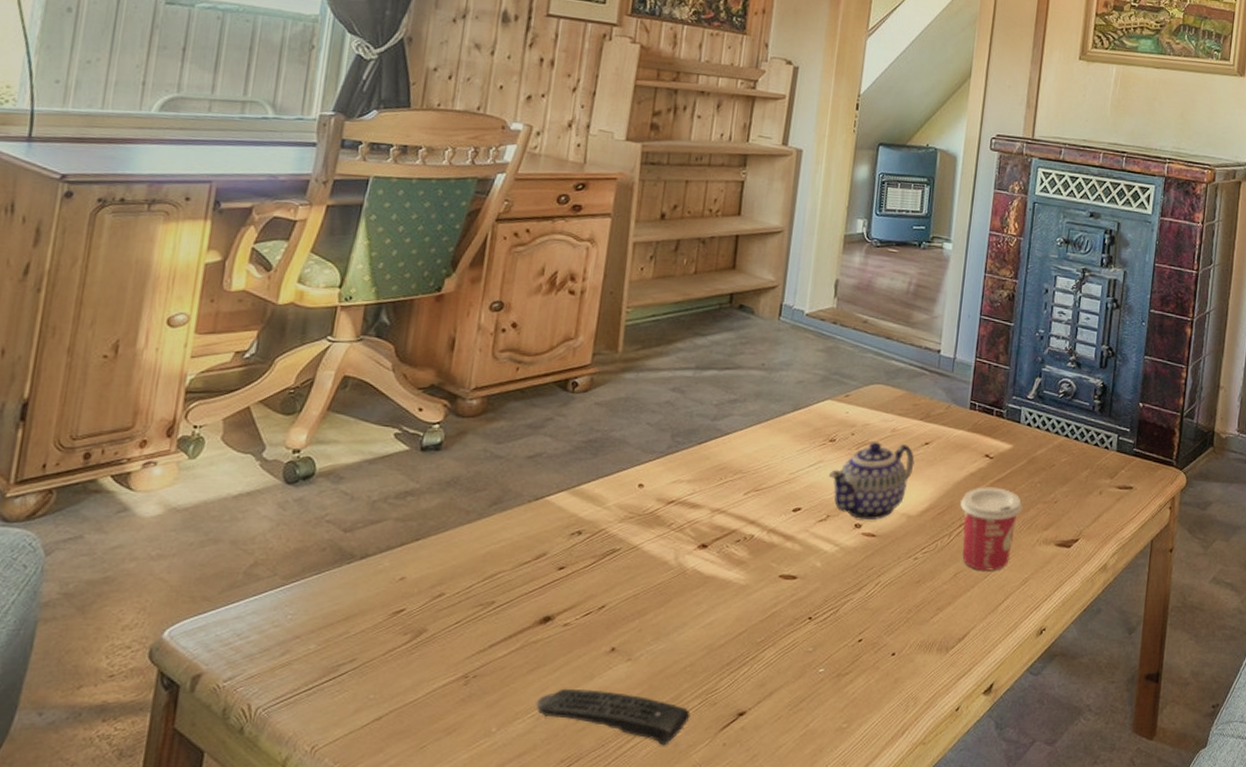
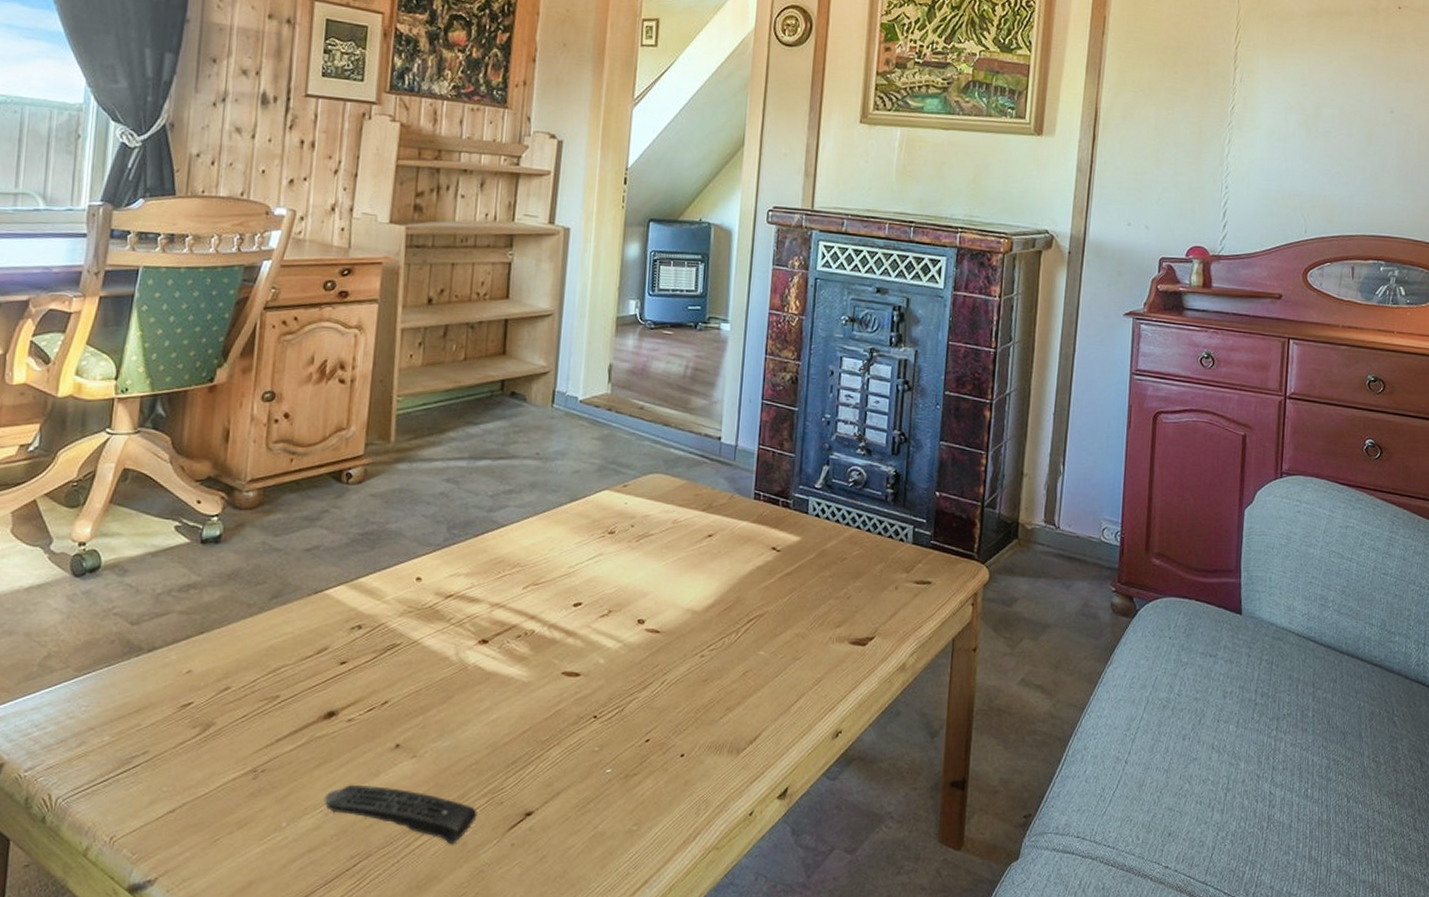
teapot: present [829,442,915,521] -> none [610,534,698,616]
cup: present [960,487,1023,571] -> none [747,581,813,670]

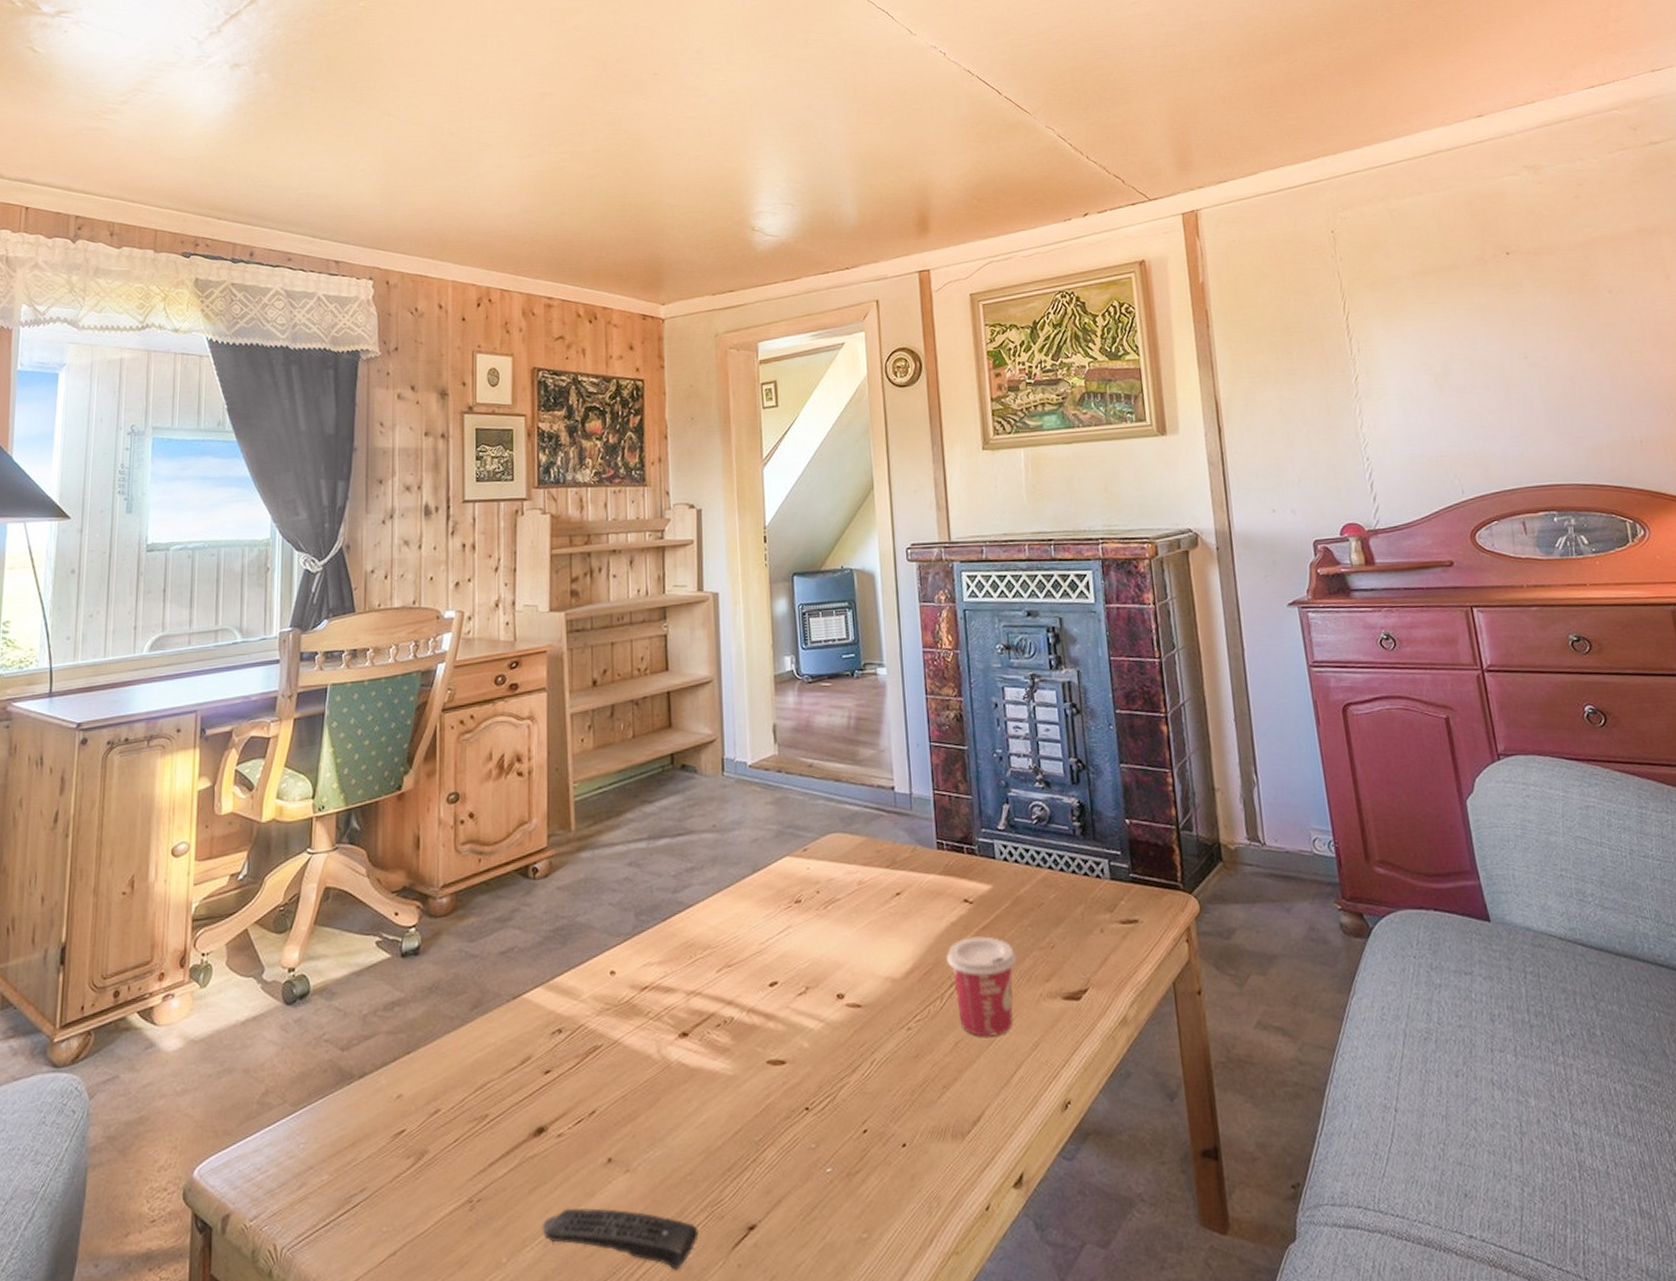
cup: none [747,581,813,670] -> present [946,936,1017,1037]

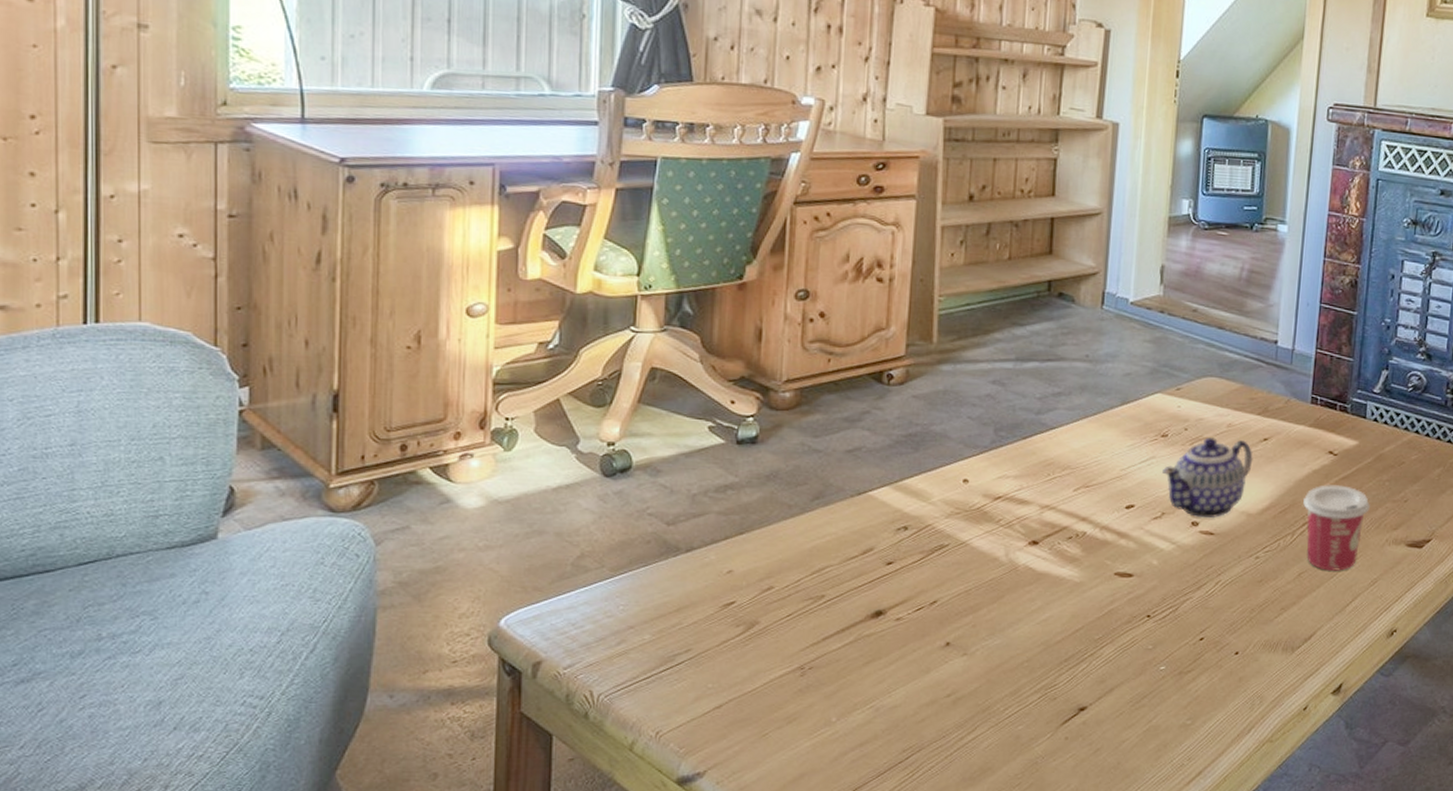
remote control: present [541,1208,699,1271] -> none [874,681,1030,738]
teapot: none [801,898,889,989] -> present [1163,437,1253,518]

